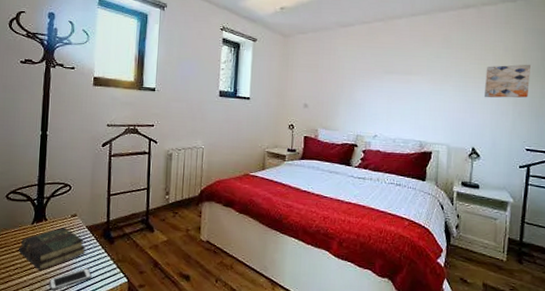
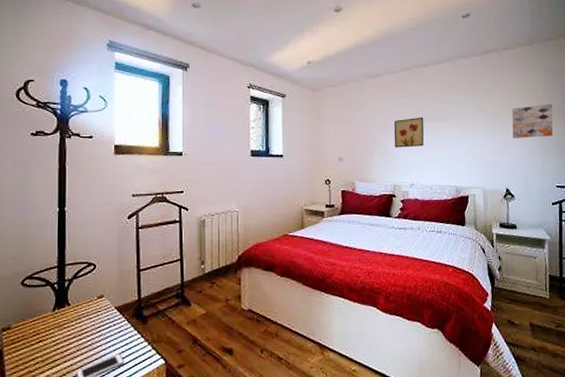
book: present [18,227,86,271] -> none [38,310,116,362]
wall art: none [360,69,393,99] -> present [394,118,424,148]

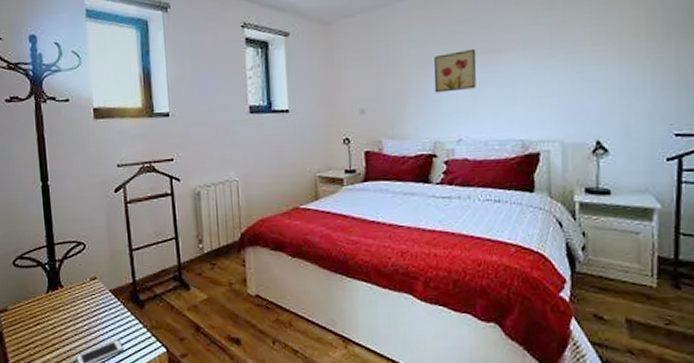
wall art: present [511,104,553,139] -> none [608,15,674,71]

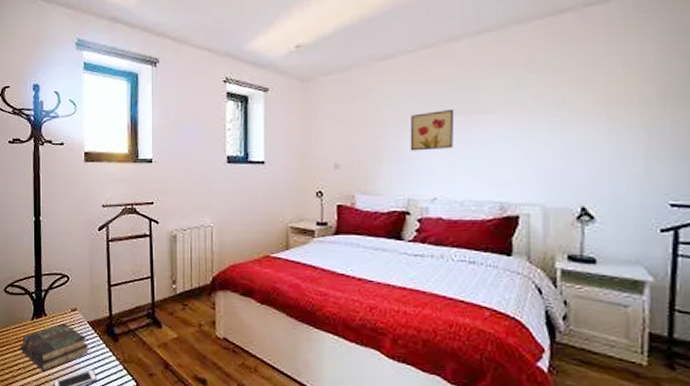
book: none [35,293,113,347] -> present [19,322,89,372]

